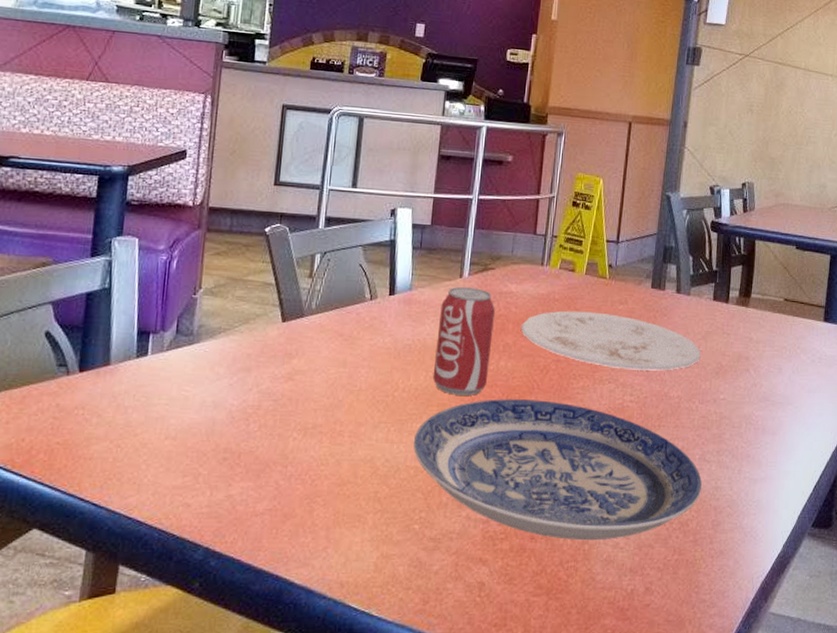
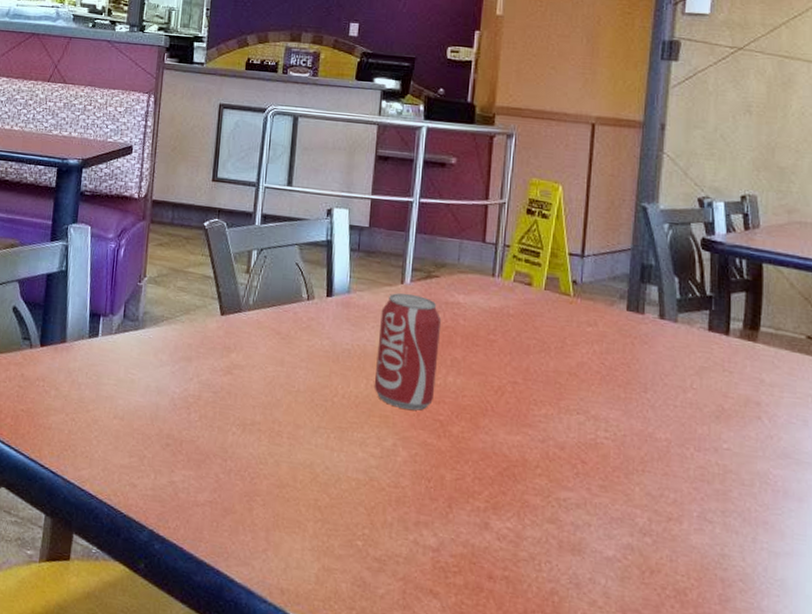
plate: present [413,399,703,541] -> none [354,416,704,596]
plate: present [520,310,701,371] -> none [470,327,695,408]

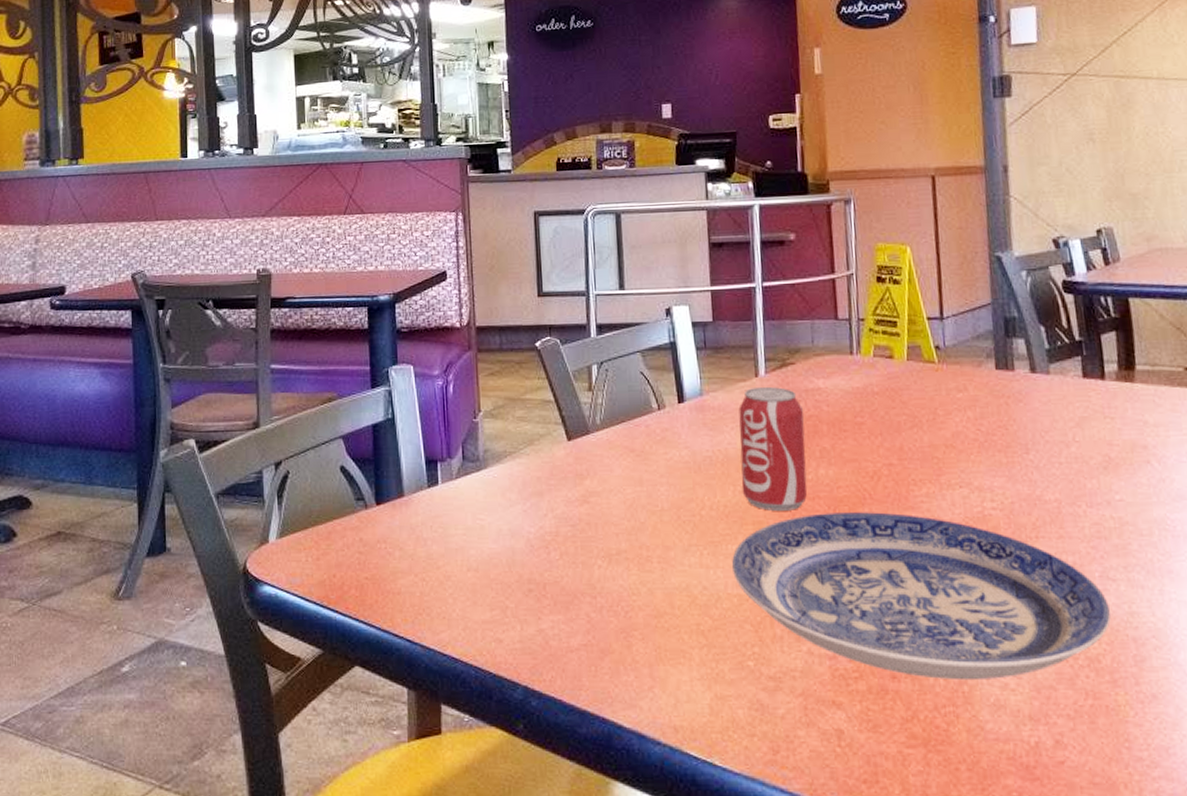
plate: none [354,416,704,596] -> present [731,512,1112,681]

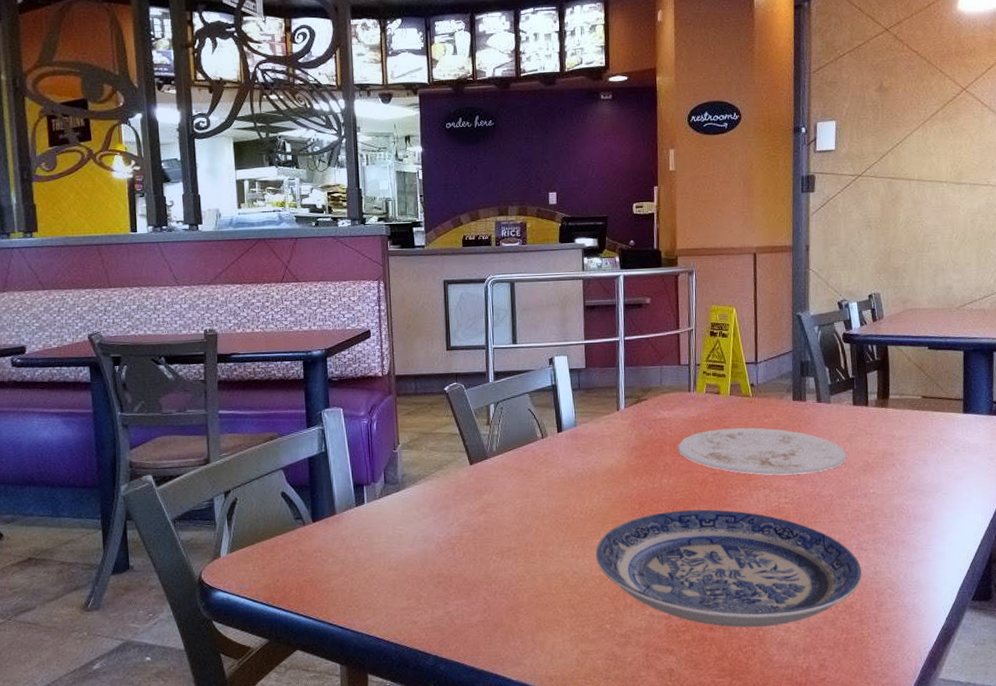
beverage can: present [738,386,808,511] -> none [604,417,654,512]
plate: none [837,403,1079,470] -> present [677,427,847,475]

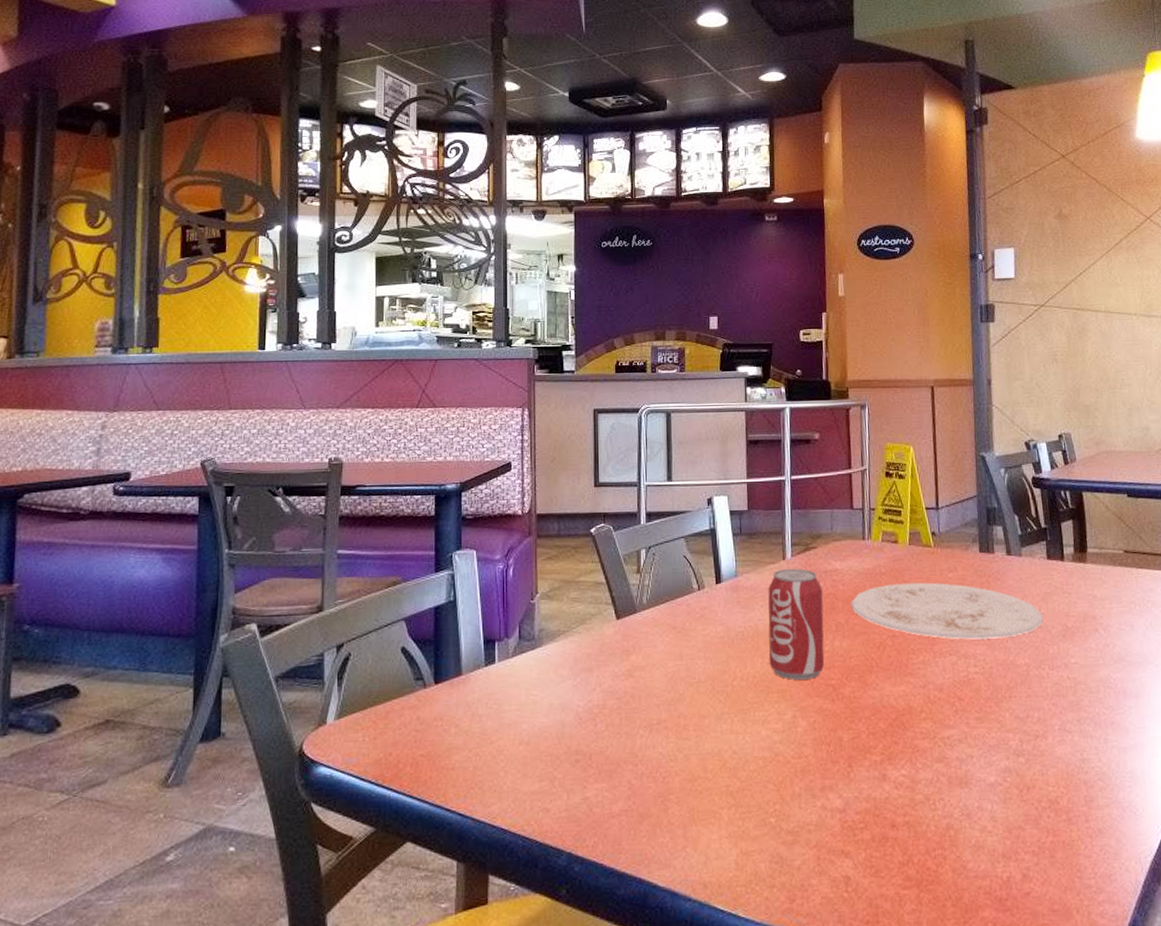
plate: present [595,509,862,628] -> none [758,678,1068,826]
beverage can: none [604,417,654,512] -> present [768,568,825,680]

